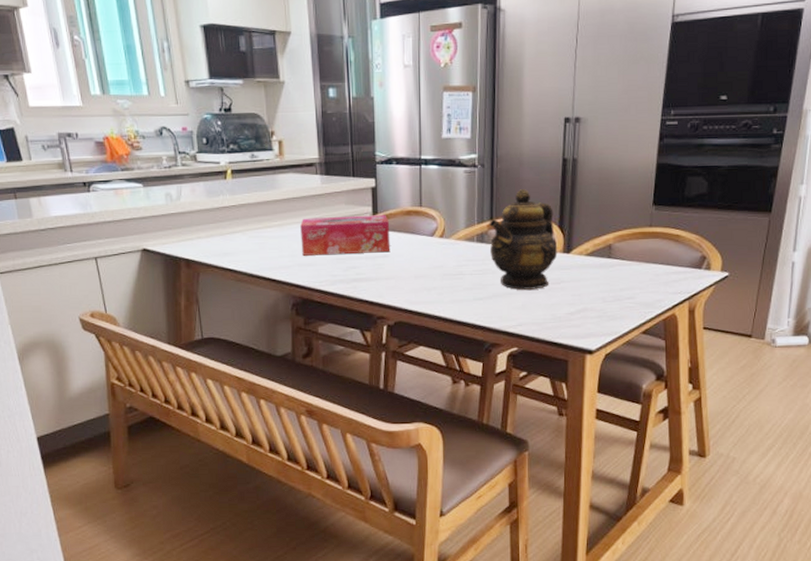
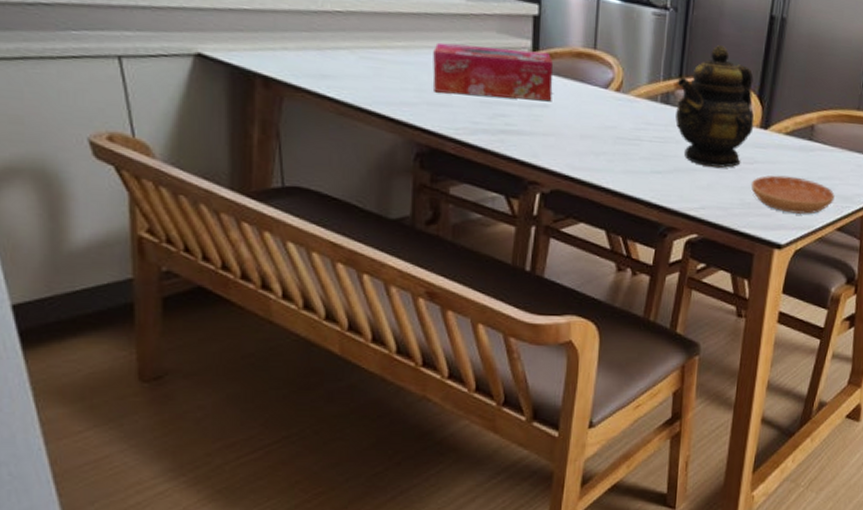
saucer: none [561,290,637,322] -> present [751,175,835,214]

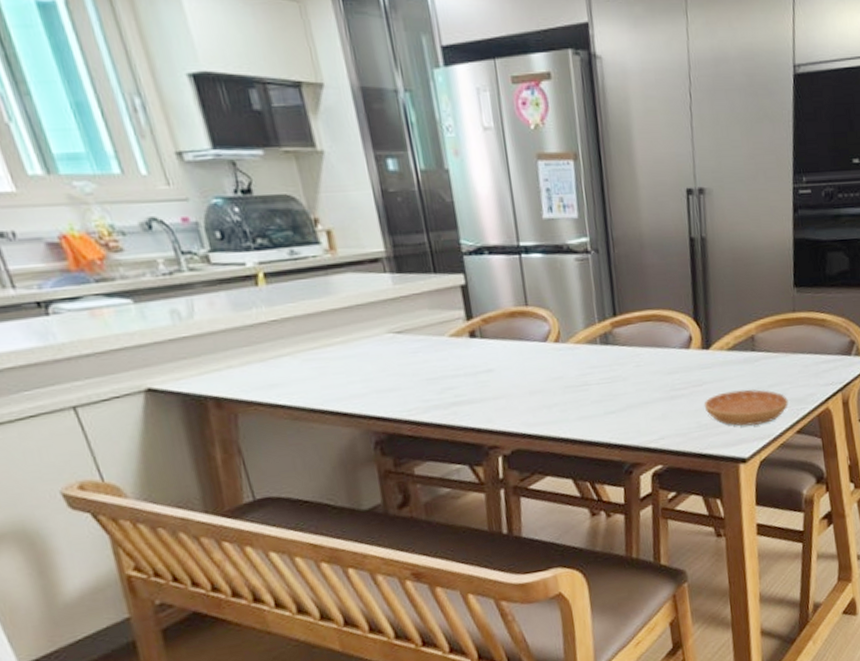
tissue box: present [432,42,553,102] -> none [371,319,495,379]
teapot: present [675,45,754,168] -> none [612,277,696,398]

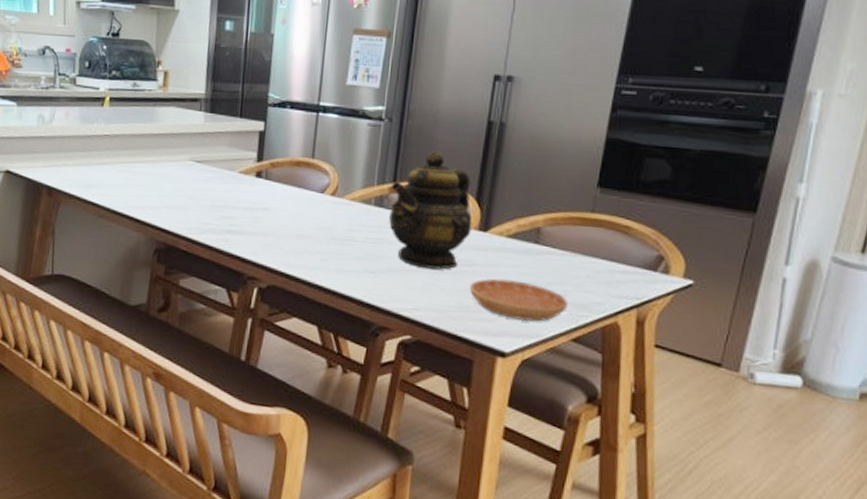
teapot: none [612,277,696,398] -> present [389,151,472,270]

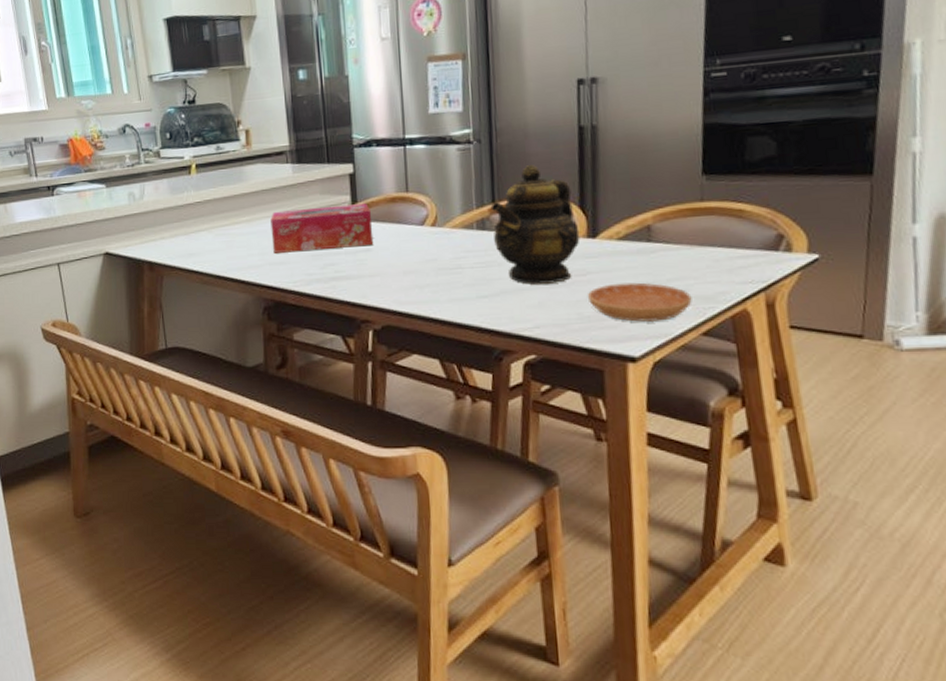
tissue box: none [173,156,275,205] -> present [271,203,374,253]

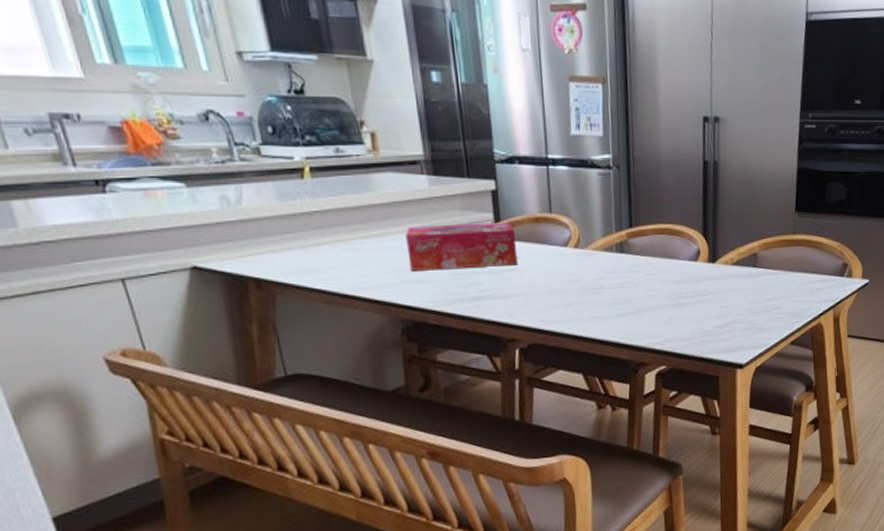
teapot: present [490,165,580,285] -> none [628,194,703,304]
saucer: present [588,282,692,322] -> none [708,301,784,335]

